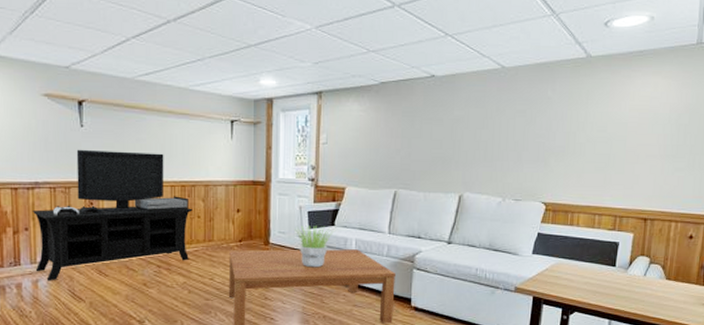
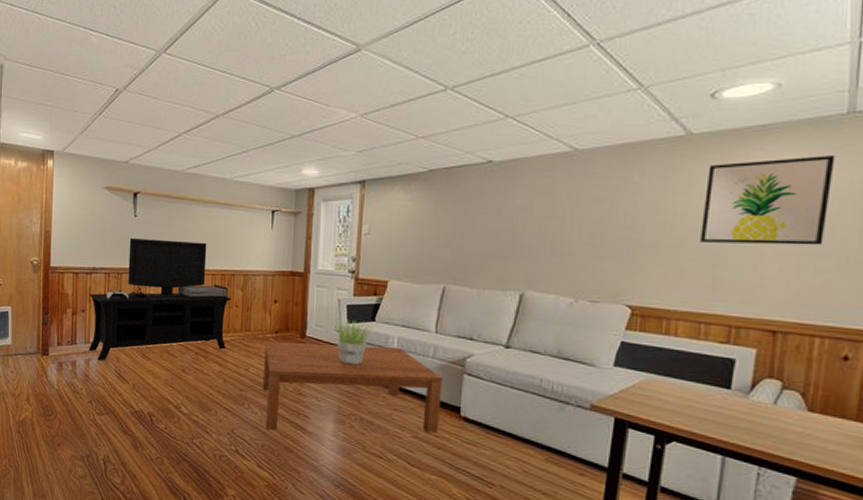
wall art: none [596,77,688,150] -> present [700,156,836,246]

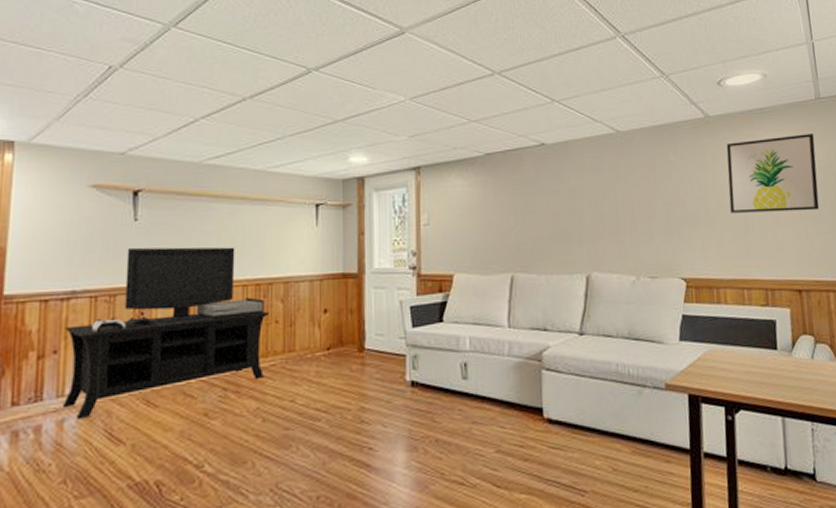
coffee table: present [262,341,443,434] -> none [313,349,523,475]
potted plant: present [333,319,374,366] -> none [395,323,443,377]

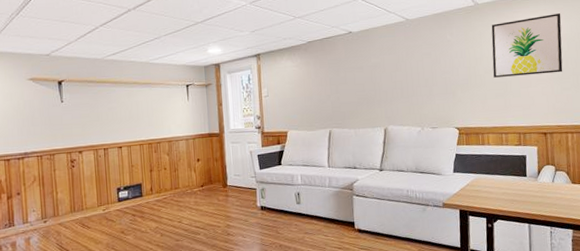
media console: present [62,247,269,420] -> none [23,118,159,238]

